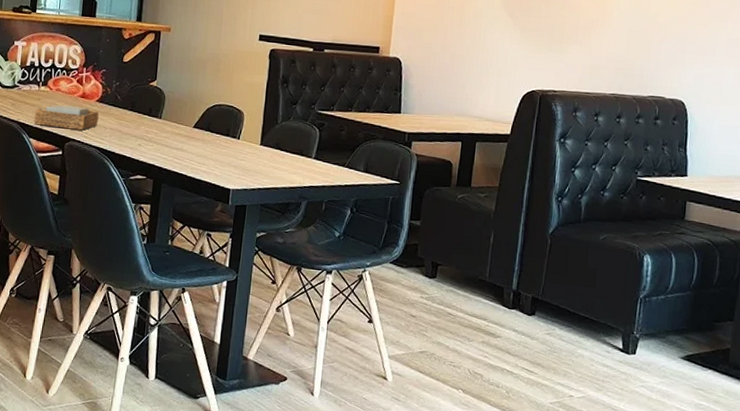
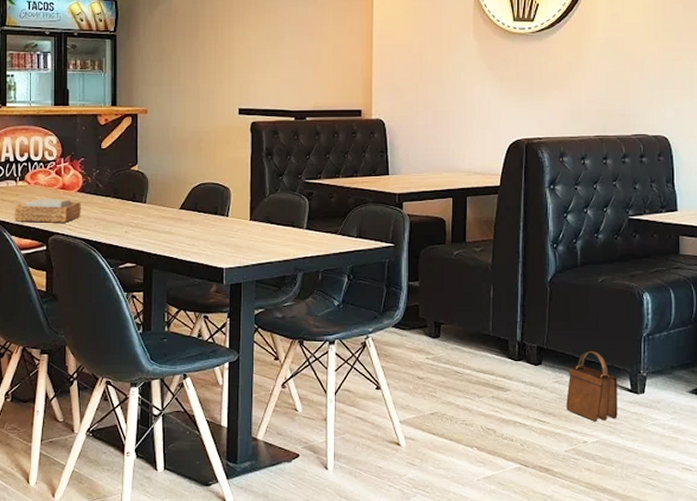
handbag: none [555,306,610,377] -> present [566,350,618,422]

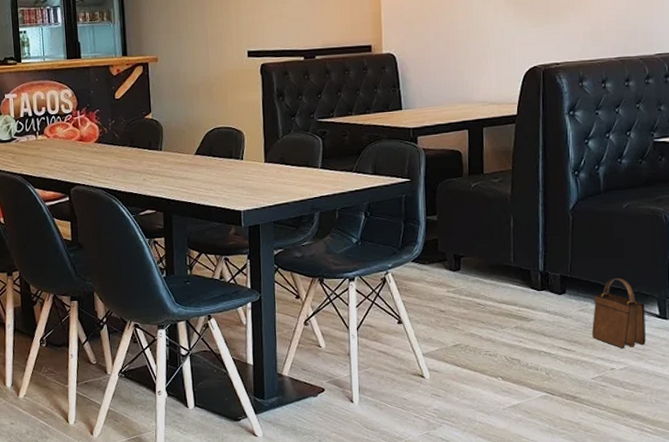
napkin holder: present [14,198,81,223] -> none [36,150,100,175]

